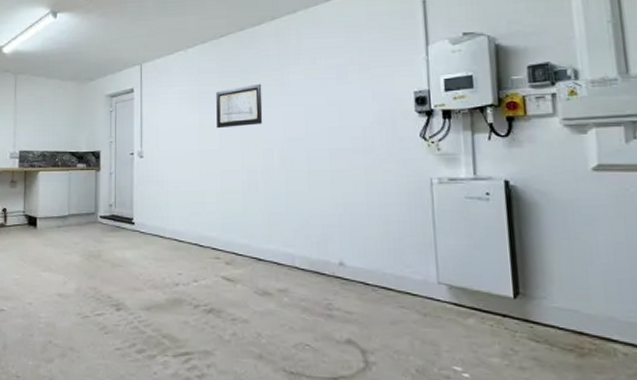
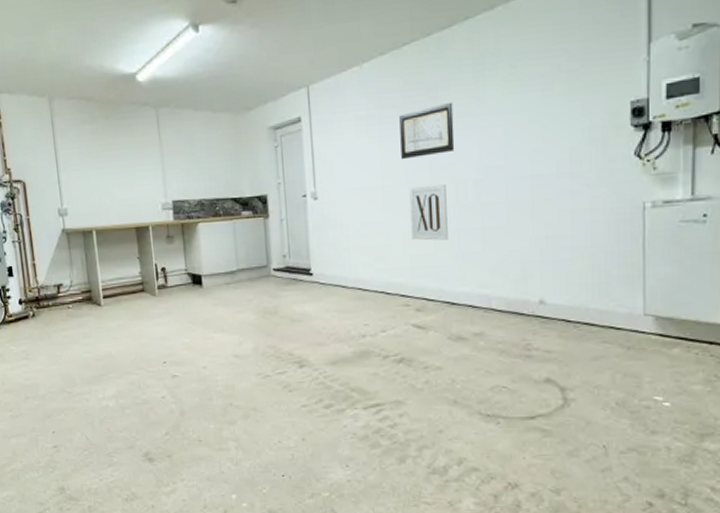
wall art: none [223,151,256,200] -> present [409,184,448,241]

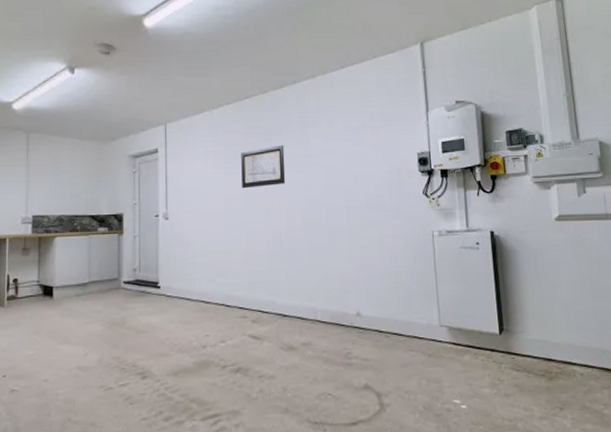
wall art: present [409,184,448,241] -> none [248,211,280,259]

